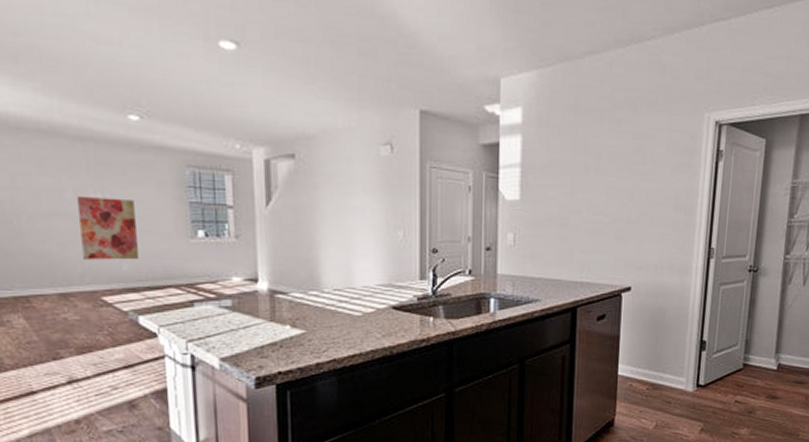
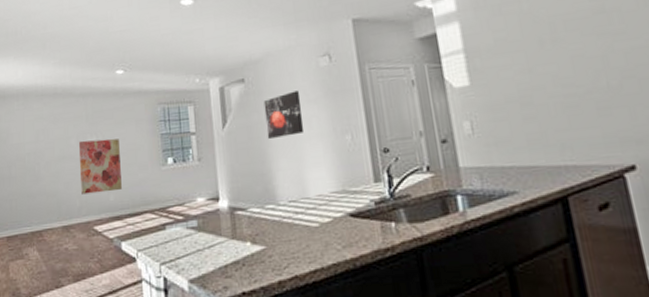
wall art: none [315,177,357,224] -> present [263,90,305,139]

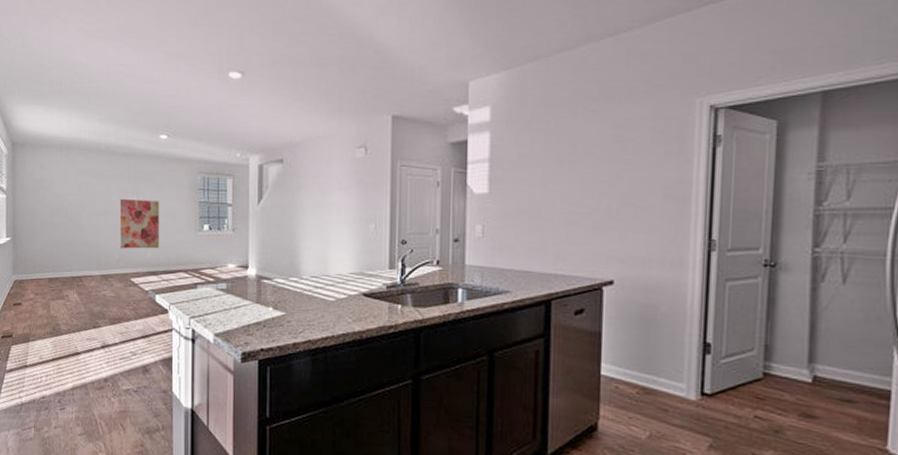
wall art: present [263,90,305,139] -> none [298,177,333,219]

